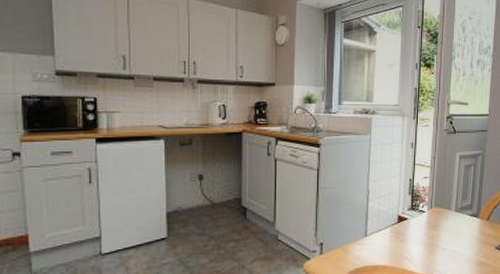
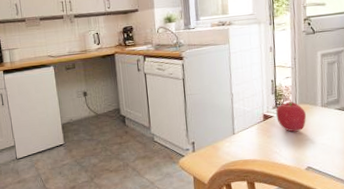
fruit: none [411,203,440,237] -> present [276,101,306,132]

